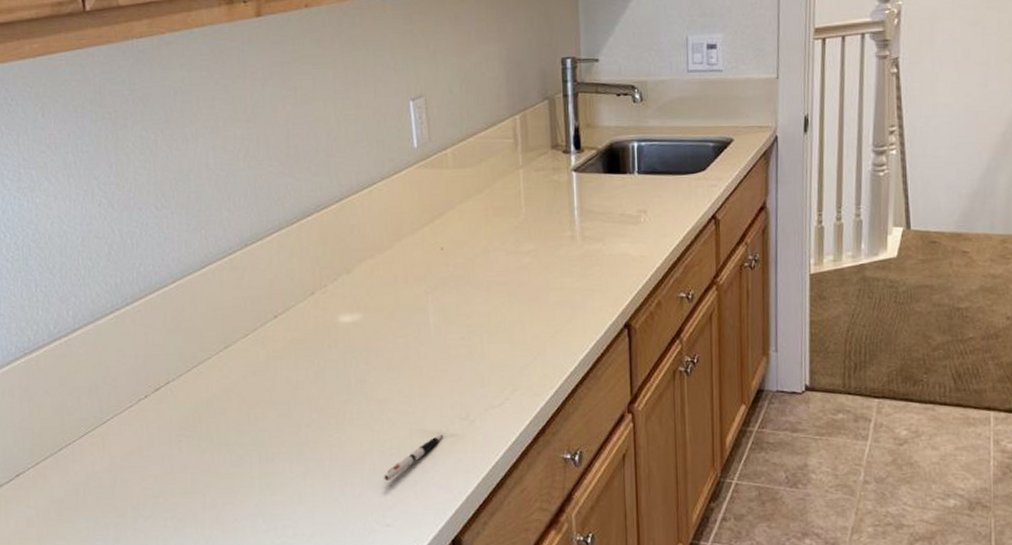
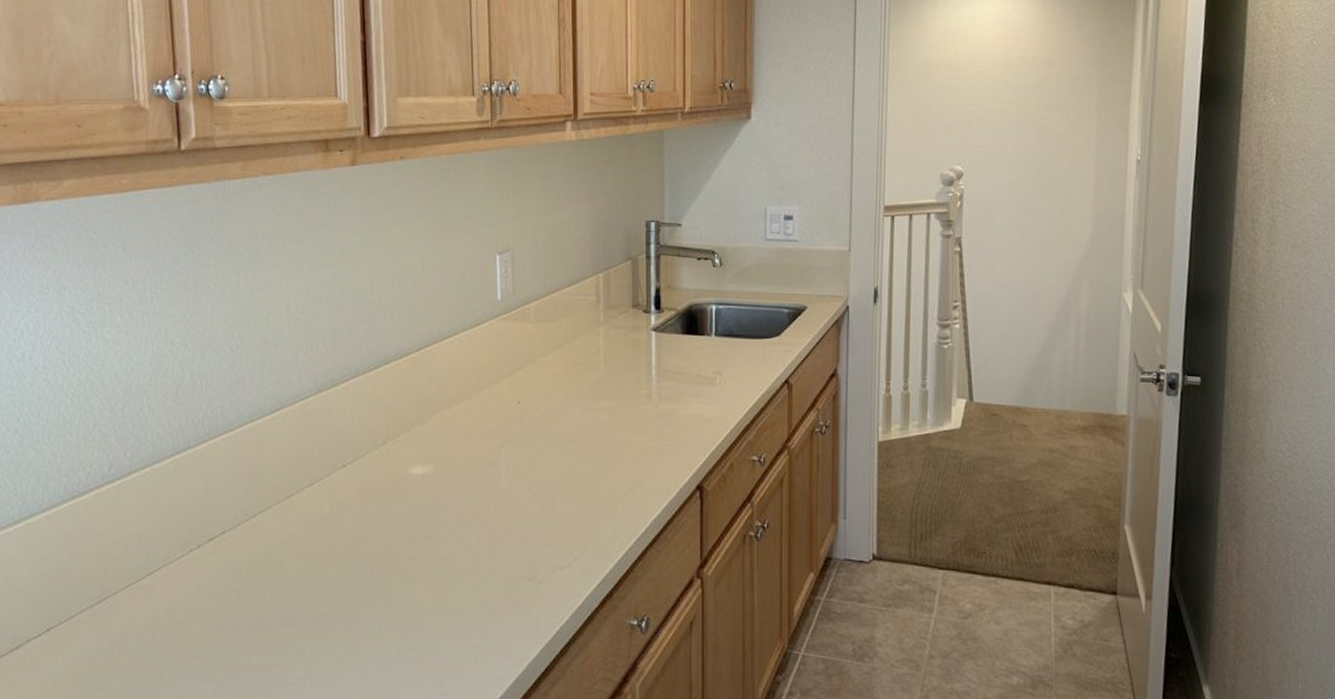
pen: present [384,434,443,481] -> none [443,596,508,644]

